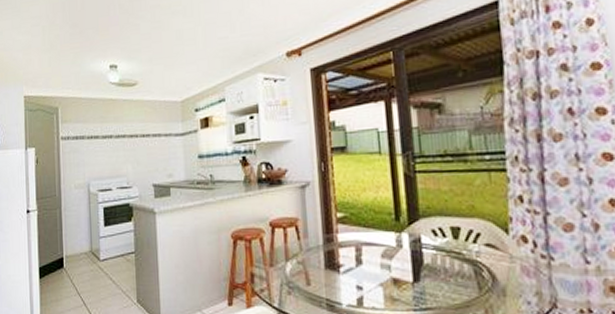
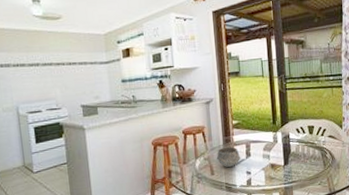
bowl: none [313,248,349,278] -> present [216,146,241,168]

